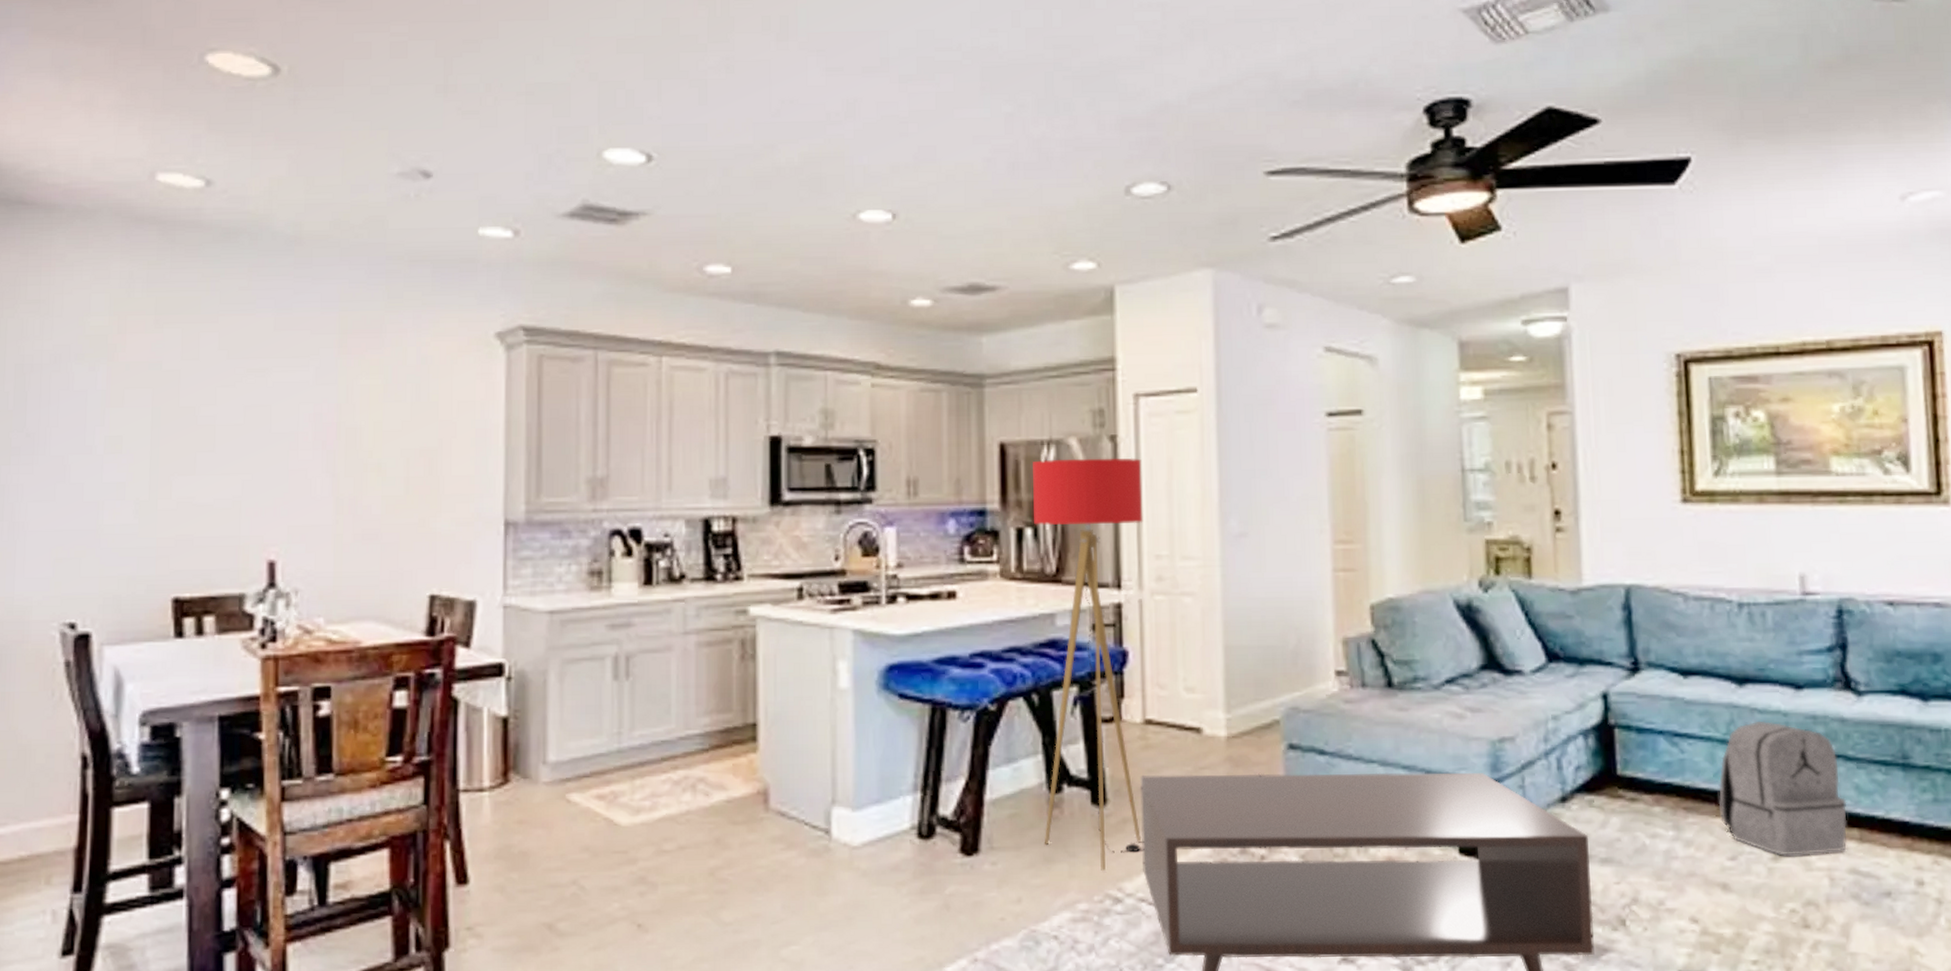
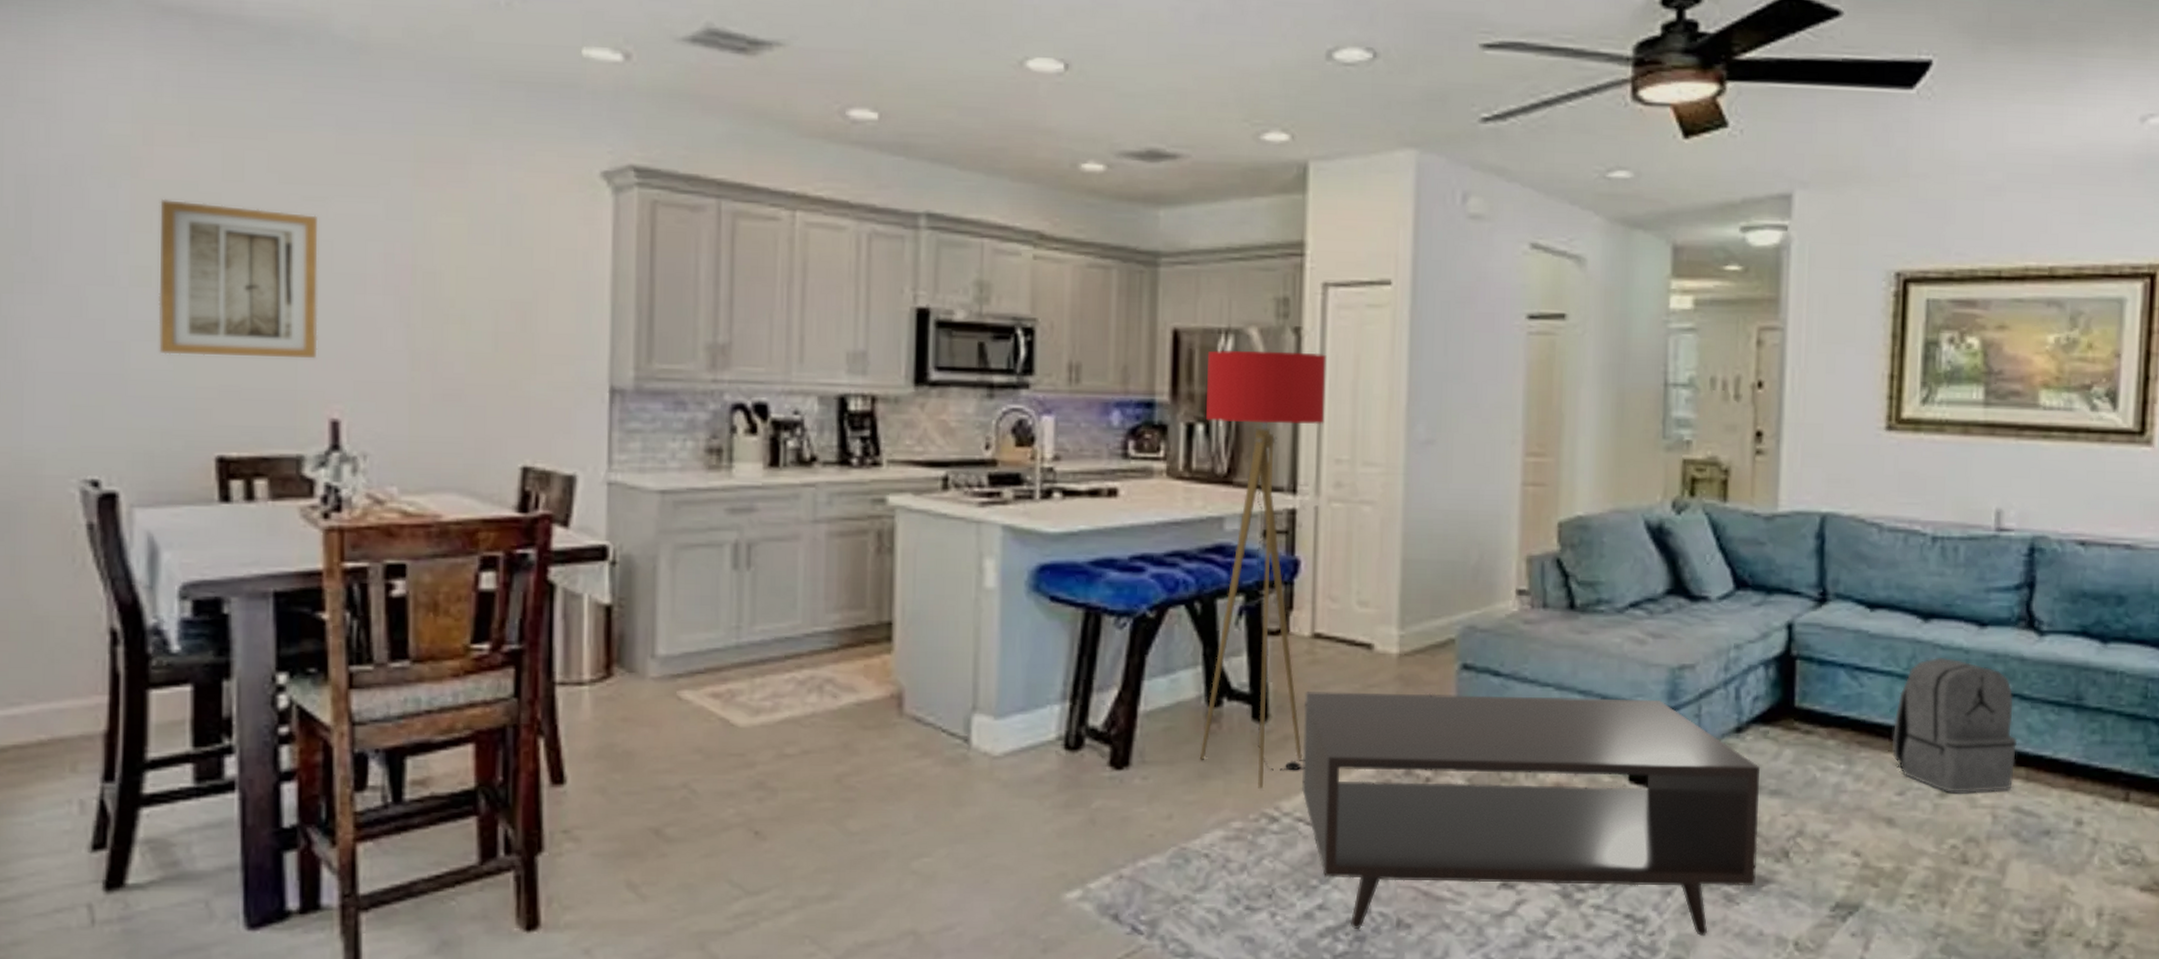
wall art: none [127,377,259,511] -> present [158,198,318,359]

